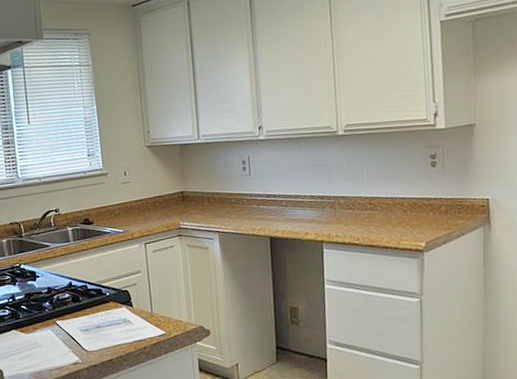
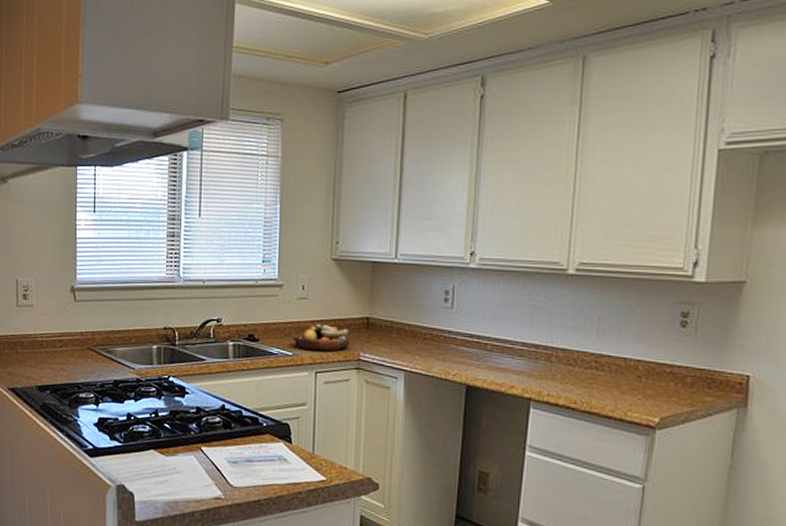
fruit bowl: none [121,202,171,226] -> present [292,323,351,352]

